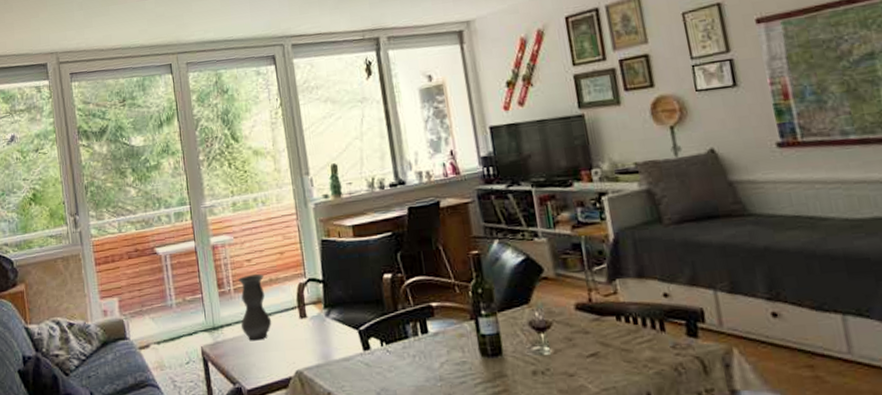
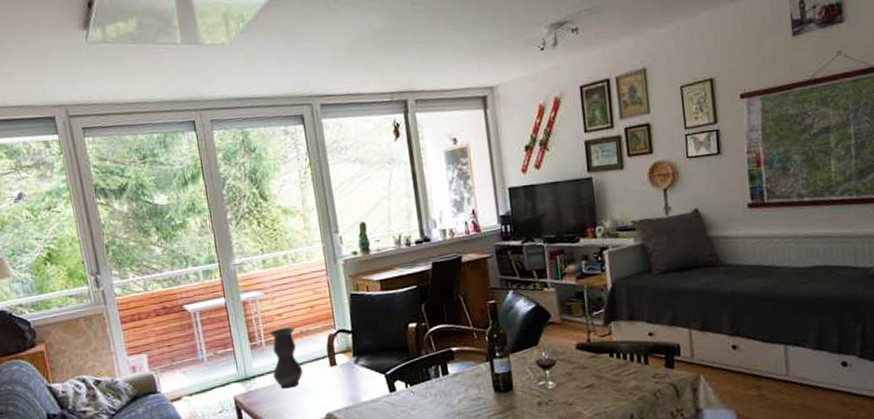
books: none [508,186,538,218] -> present [523,242,548,271]

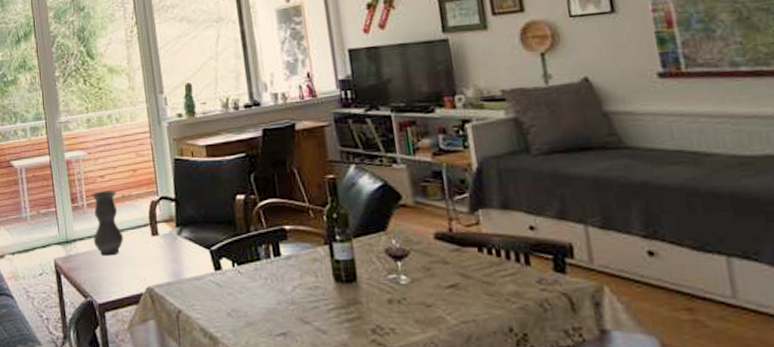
books: present [523,242,548,271] -> none [366,111,397,144]

